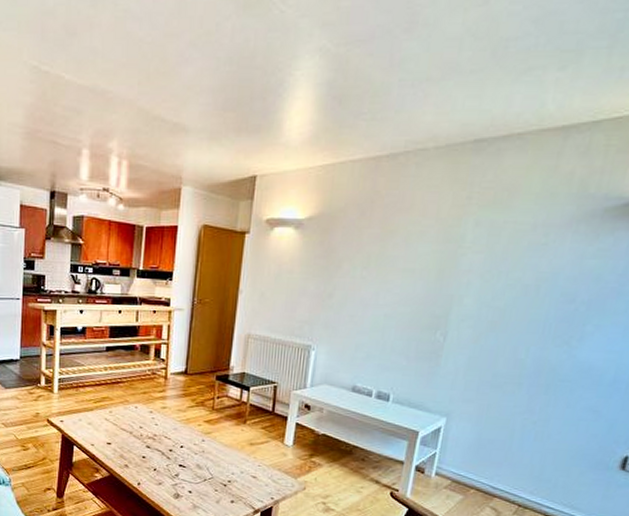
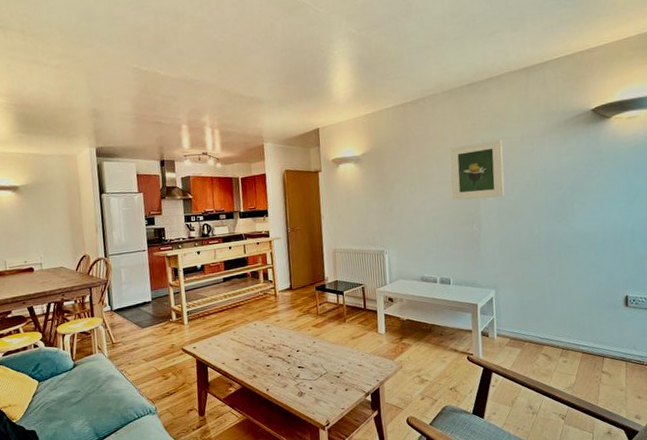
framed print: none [415,223,505,302] -> present [449,139,504,201]

